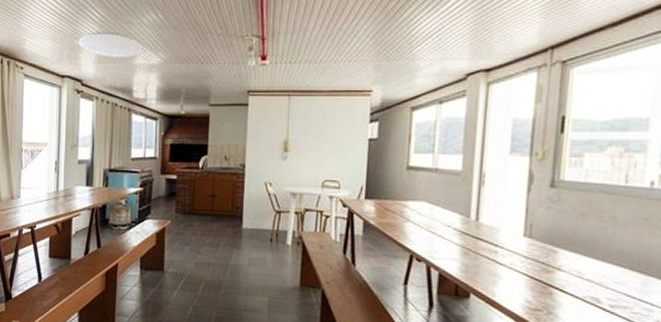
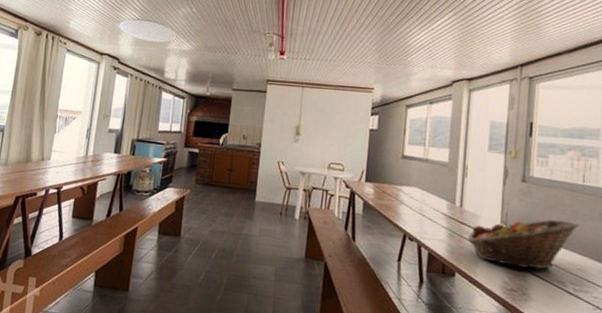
fruit basket: none [484,228,619,286] -> present [467,219,579,270]

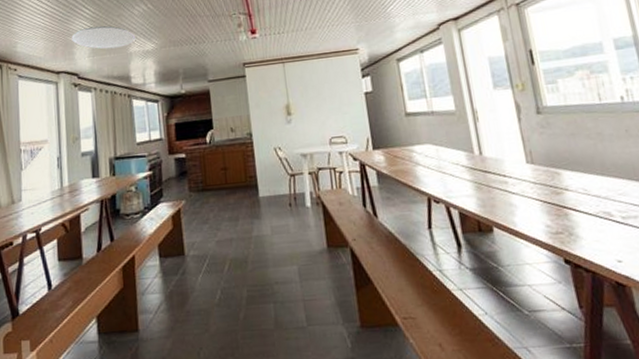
fruit basket: present [467,219,579,270] -> none [495,145,609,208]

